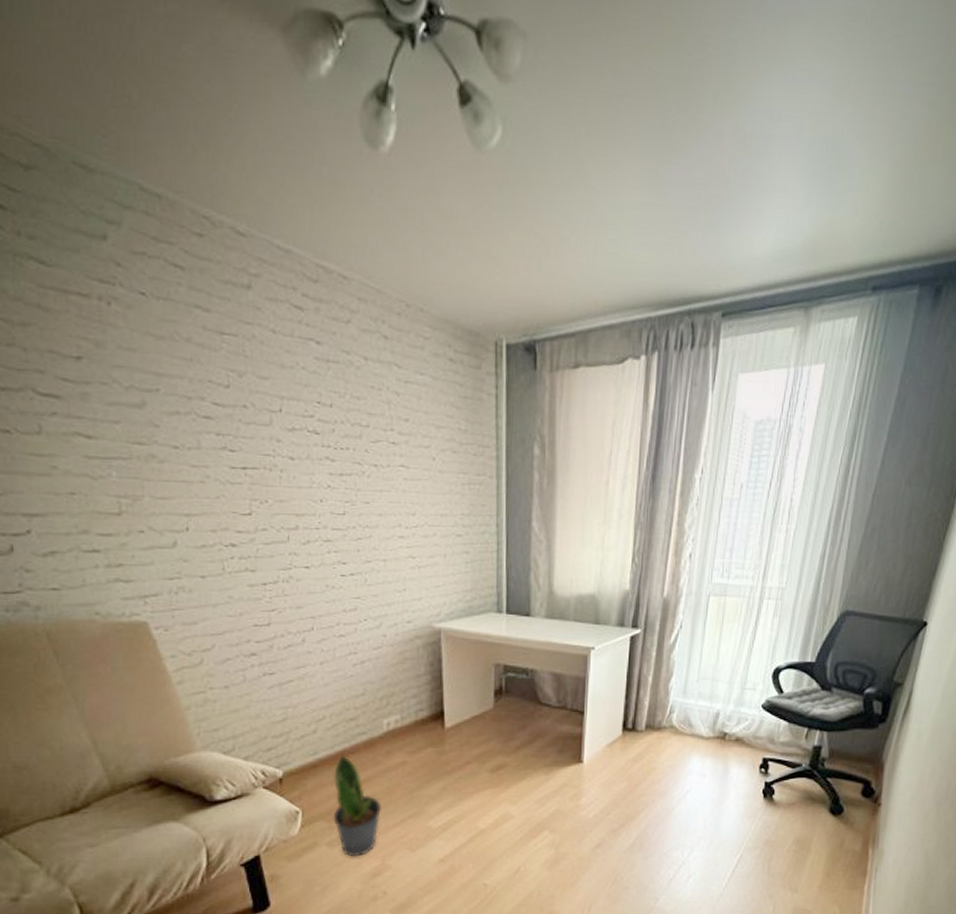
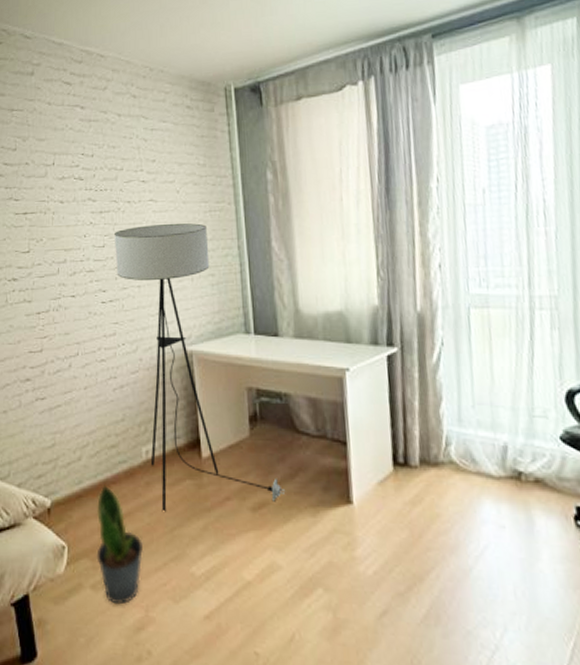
floor lamp: none [357,493,524,777] -> present [115,223,286,512]

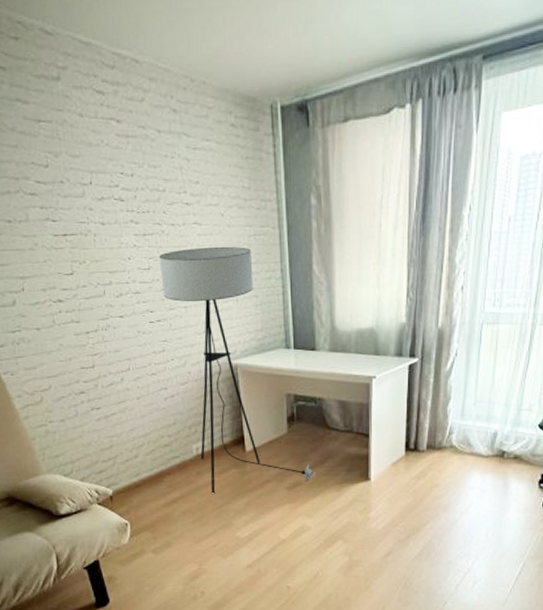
potted plant: present [96,484,143,605] -> none [154,475,196,562]

